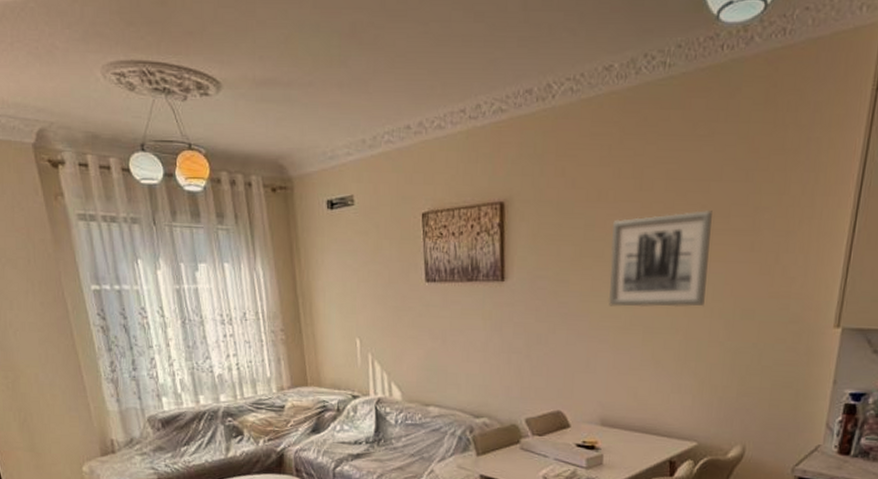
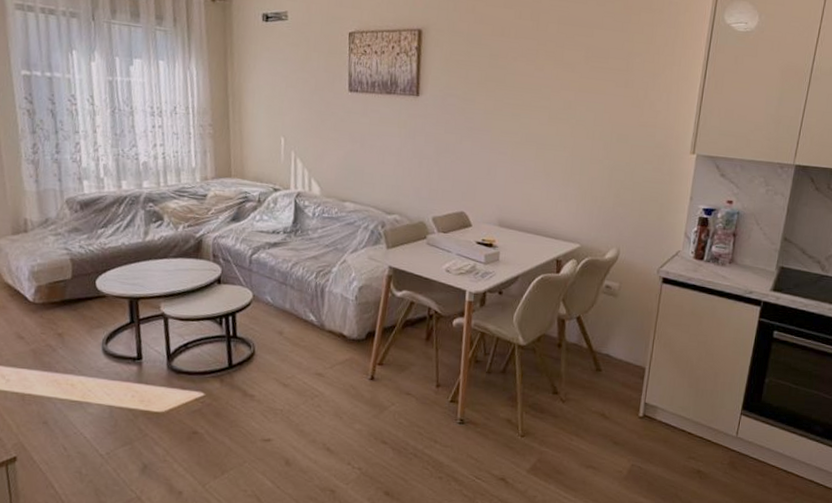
wall art: present [608,209,712,307] -> none [507,51,595,130]

